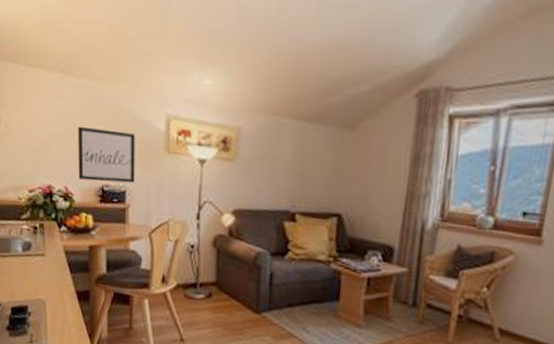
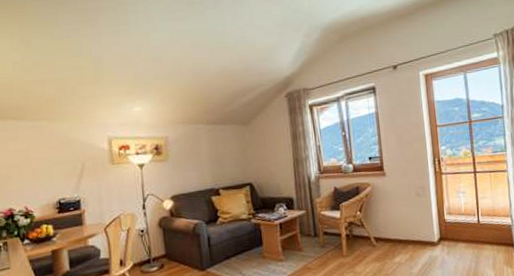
wall art: present [78,126,135,183] -> none [33,155,87,199]

